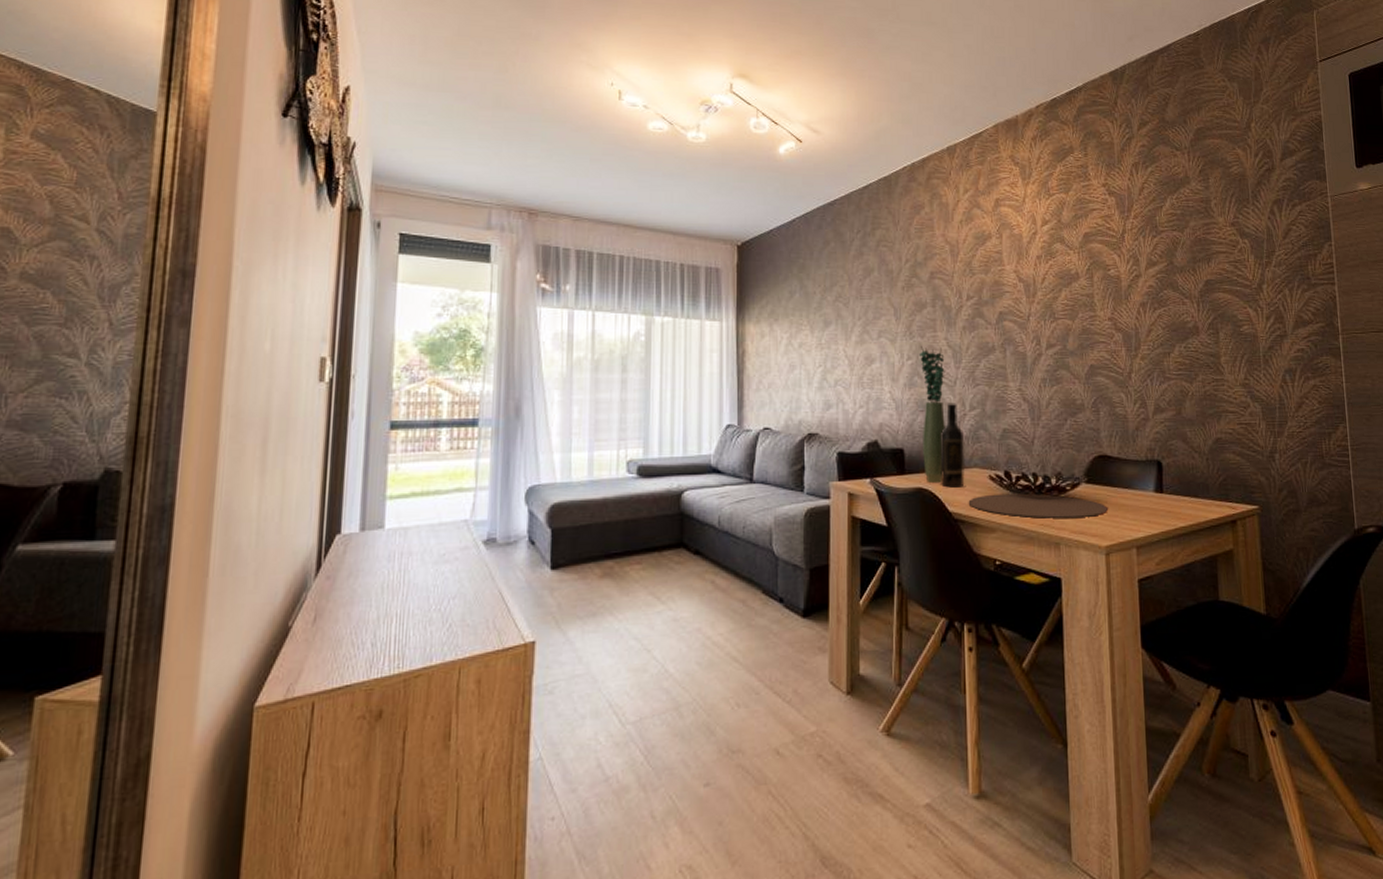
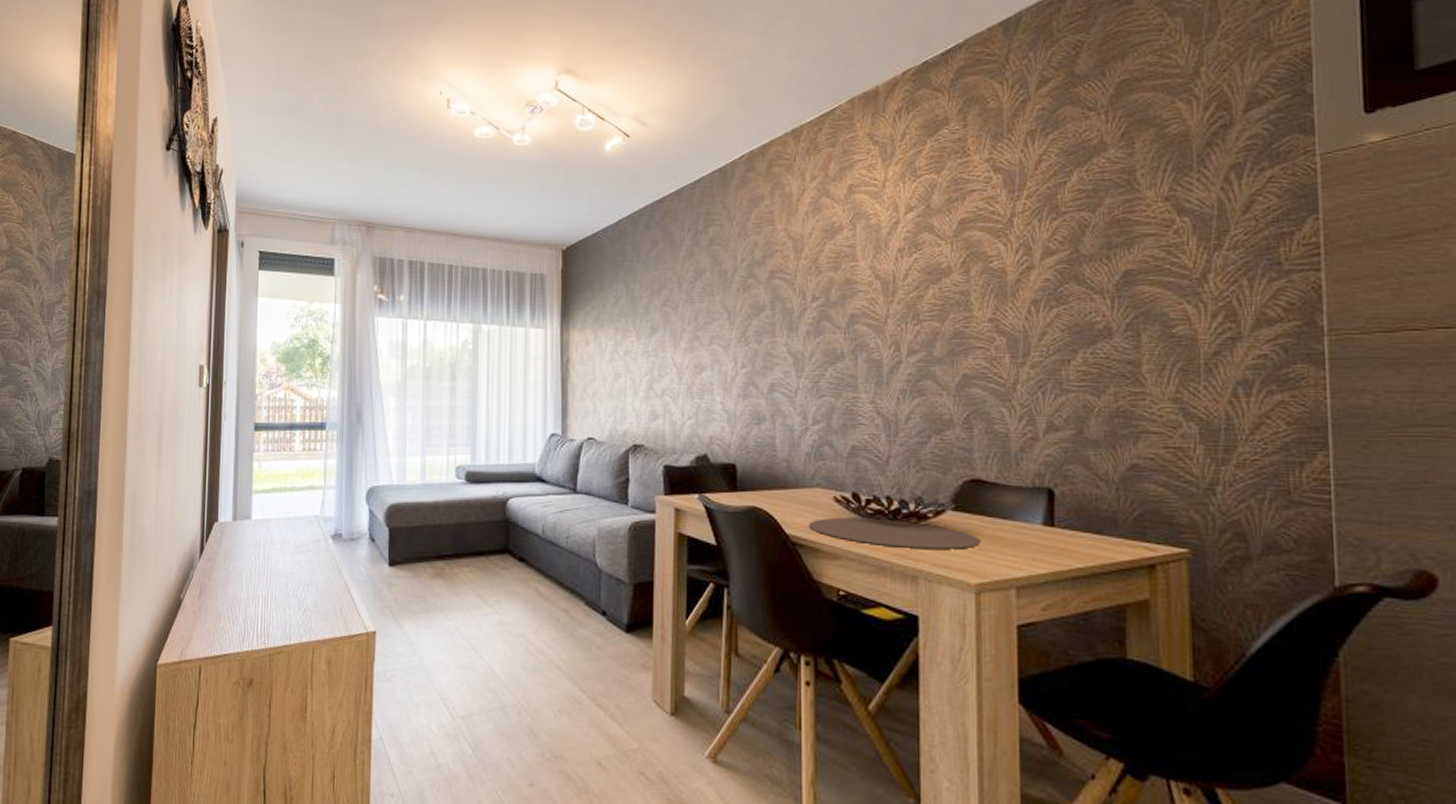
vase: present [918,346,945,484] -> none [754,353,785,503]
wine bottle: present [940,403,966,488] -> none [777,415,806,508]

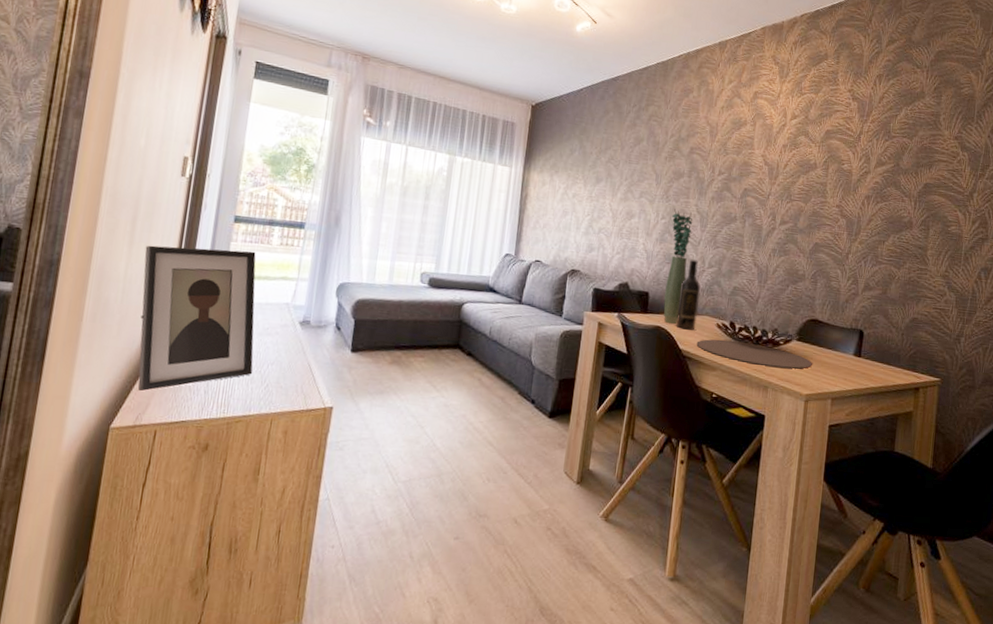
picture frame: none [172,460,289,624] -> present [138,245,256,392]
vase: none [754,353,785,503] -> present [663,209,693,325]
wine bottle: none [777,415,806,508] -> present [676,259,700,330]

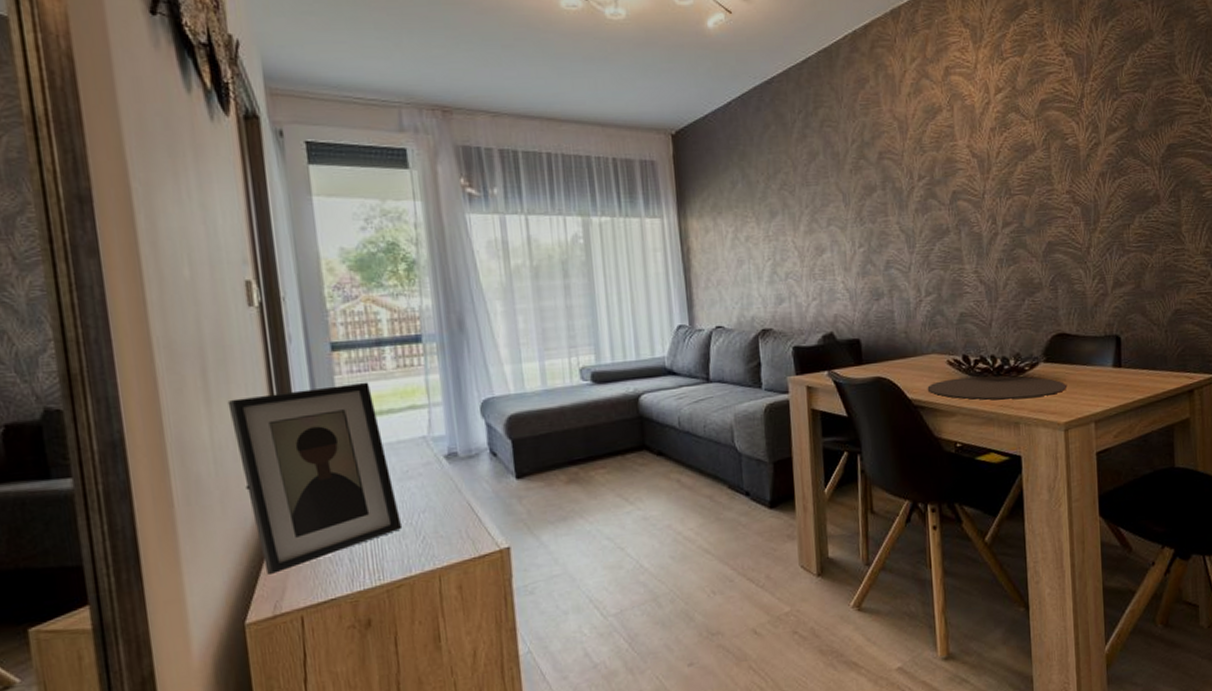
vase: present [663,209,693,325] -> none [870,232,901,372]
wine bottle: present [676,259,700,330] -> none [896,289,923,376]

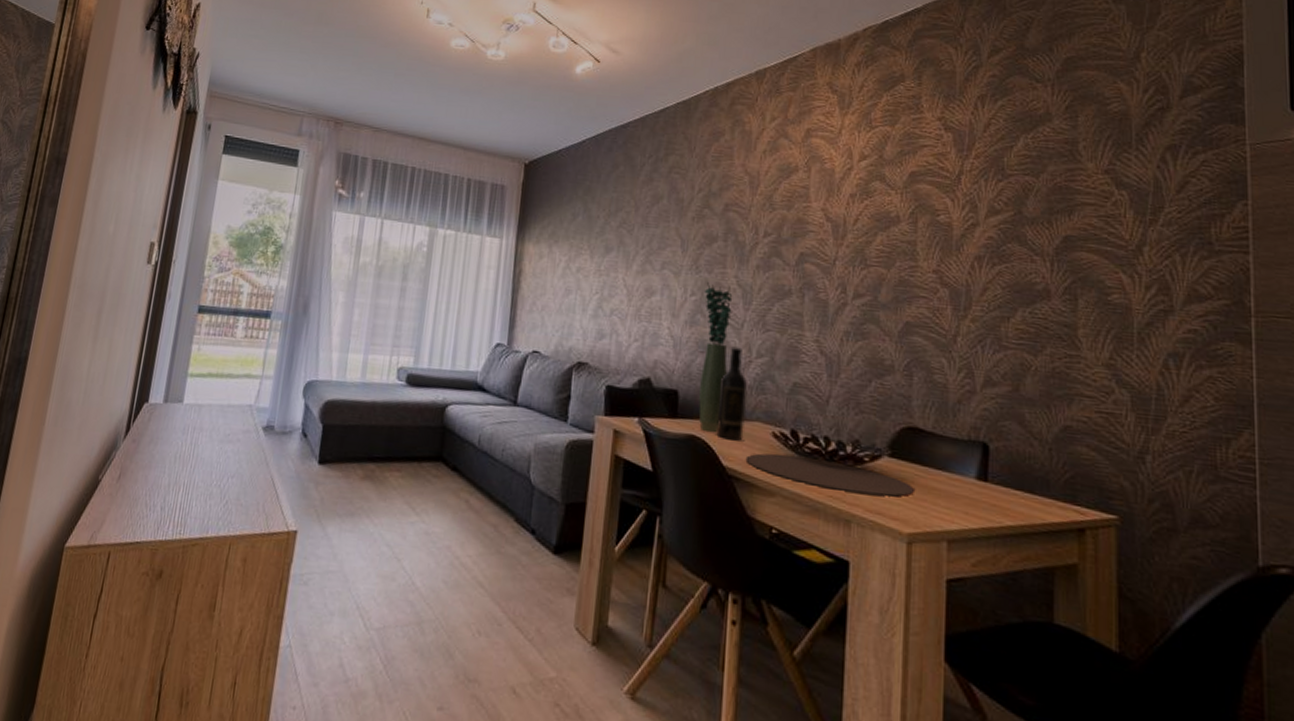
picture frame: present [227,382,403,576] -> none [94,340,219,506]
vase: none [870,232,901,372] -> present [698,282,733,434]
wine bottle: none [896,289,923,376] -> present [716,346,747,441]

